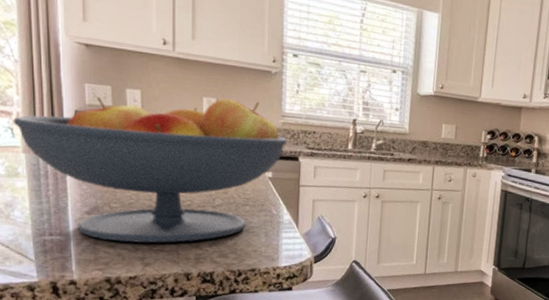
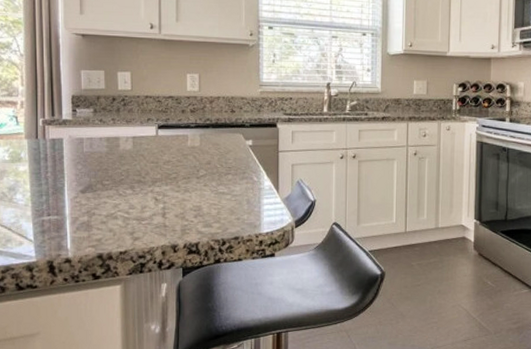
fruit bowl: present [13,96,288,244] -> none [17,73,266,218]

